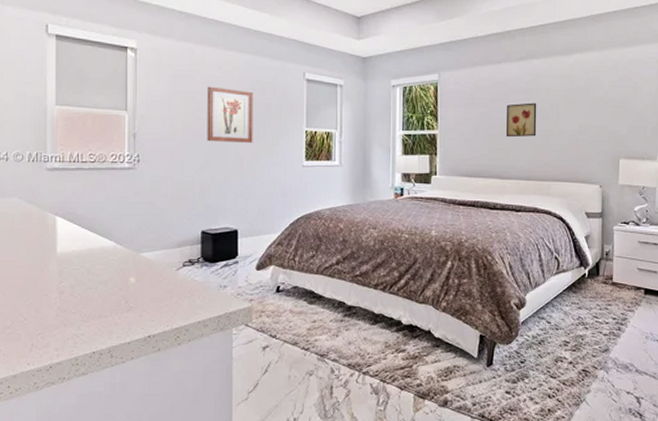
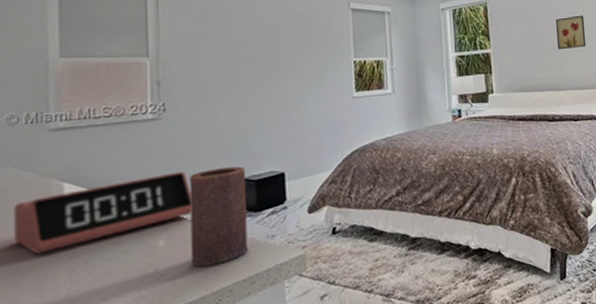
alarm clock: none [19,218,158,275] -> present [14,171,192,254]
candle: none [156,219,204,305] -> present [189,166,248,267]
wall art: present [207,86,253,144] -> none [242,23,297,82]

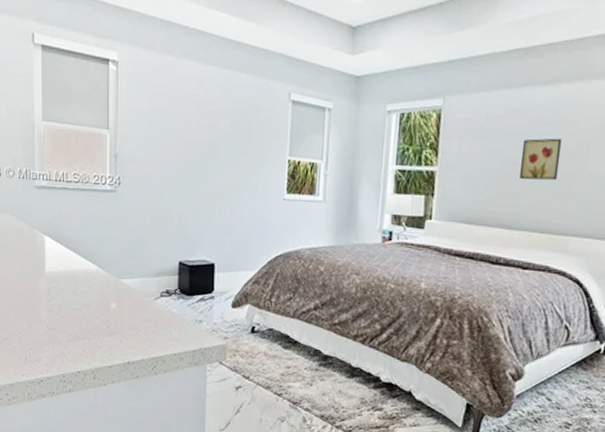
alarm clock: present [14,171,192,254] -> none [12,243,137,292]
candle: present [189,166,248,267] -> none [135,247,181,335]

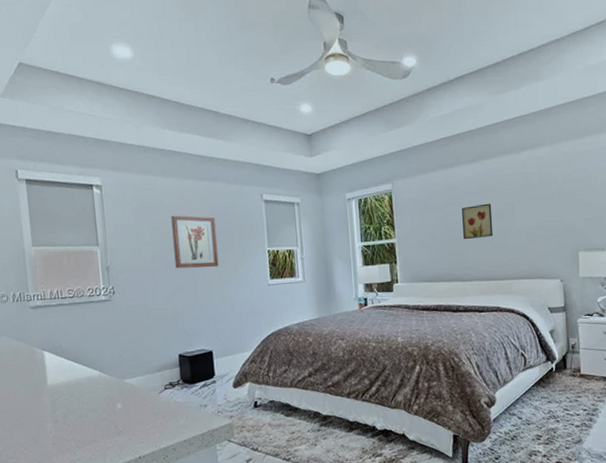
wall art: none [186,105,235,171] -> present [171,215,219,269]

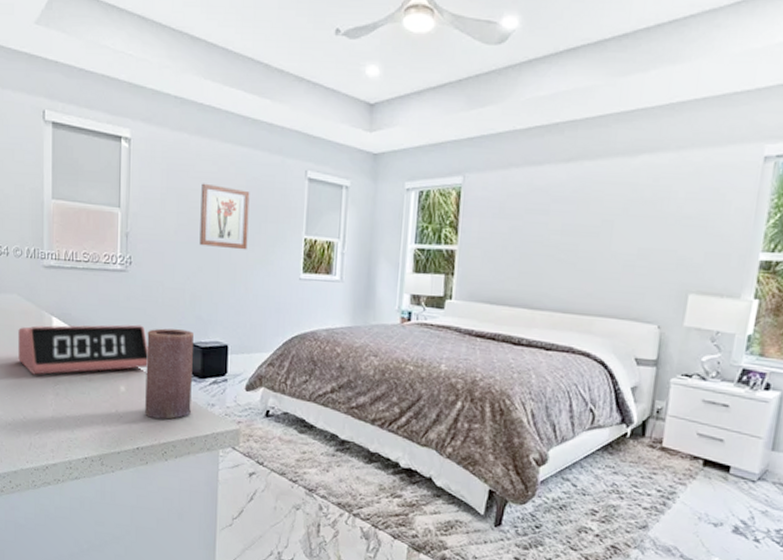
alarm clock: none [11,346,141,408] -> present [18,324,148,375]
candle: none [136,344,186,427] -> present [145,328,194,420]
wall art: present [462,203,494,240] -> none [540,216,585,259]

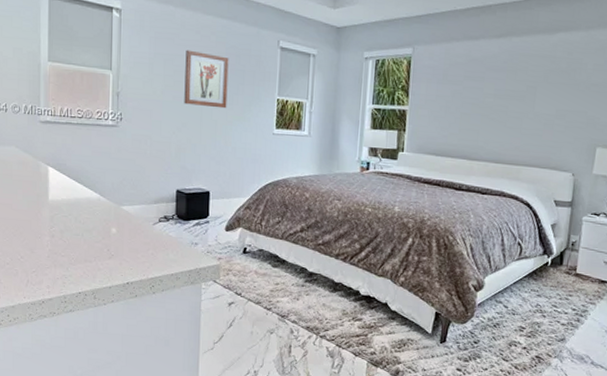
alarm clock: present [18,324,148,375] -> none [16,173,137,219]
candle: present [145,328,194,420] -> none [134,176,179,257]

